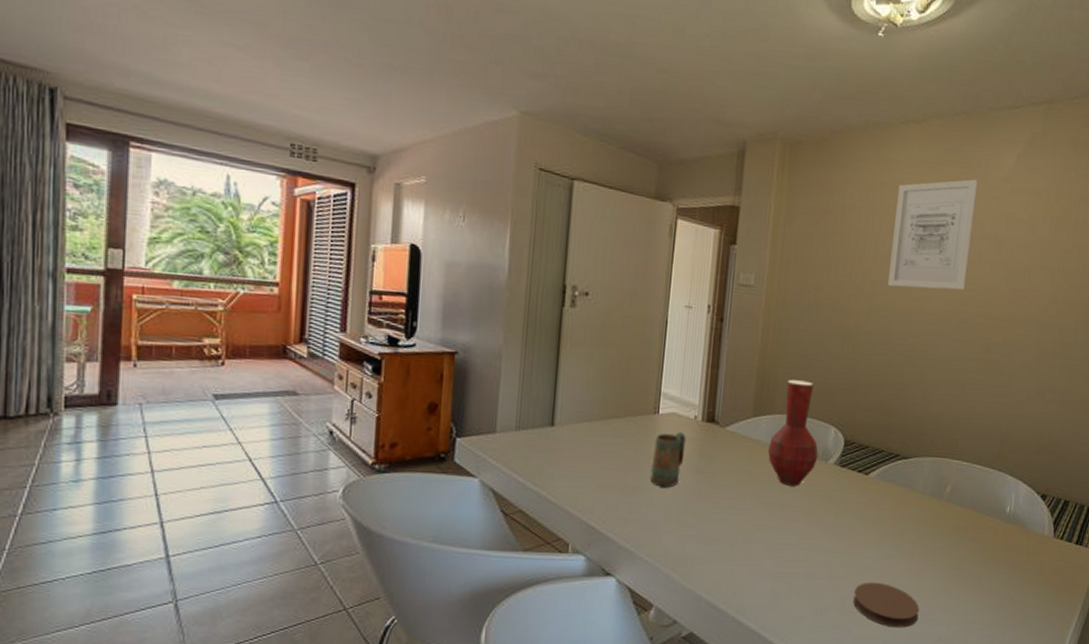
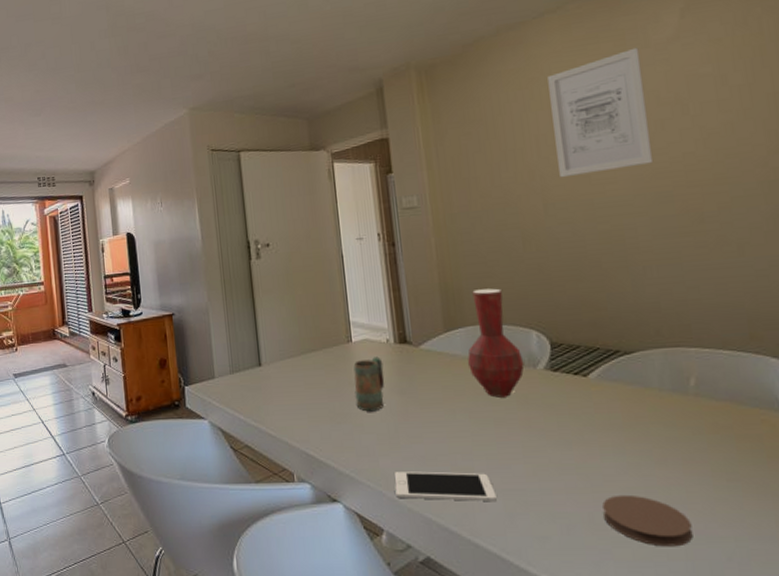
cell phone: none [672,549,767,583] -> present [394,471,497,502]

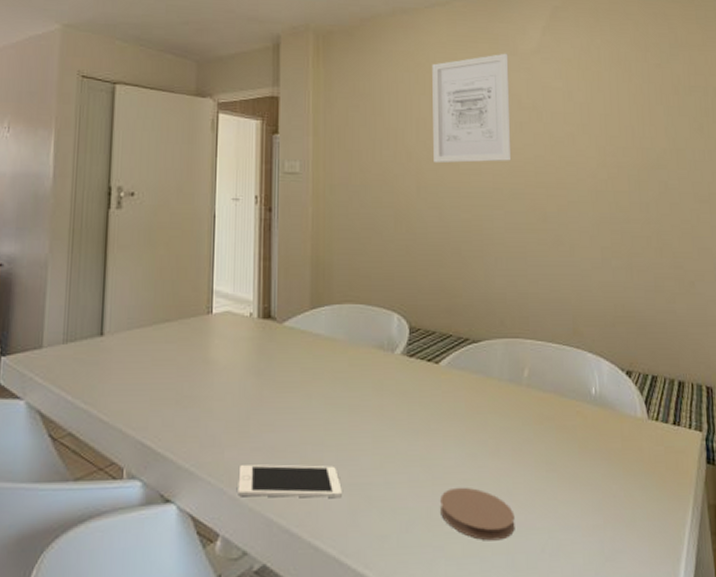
mug: present [353,356,385,412] -> none [207,332,243,395]
vase: present [468,288,525,398] -> none [330,266,383,383]

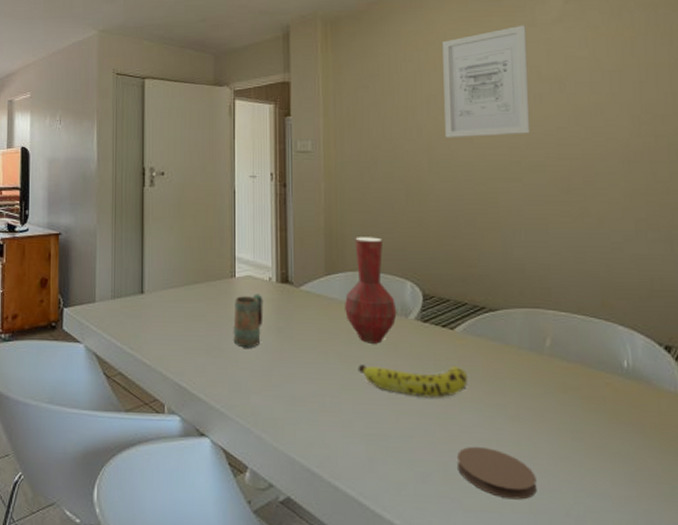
mug: none [207,332,243,395] -> present [233,294,264,348]
cell phone: present [238,464,342,498] -> none [263,410,359,446]
vase: none [330,266,383,383] -> present [345,237,397,344]
fruit: none [342,403,452,439] -> present [358,365,468,398]

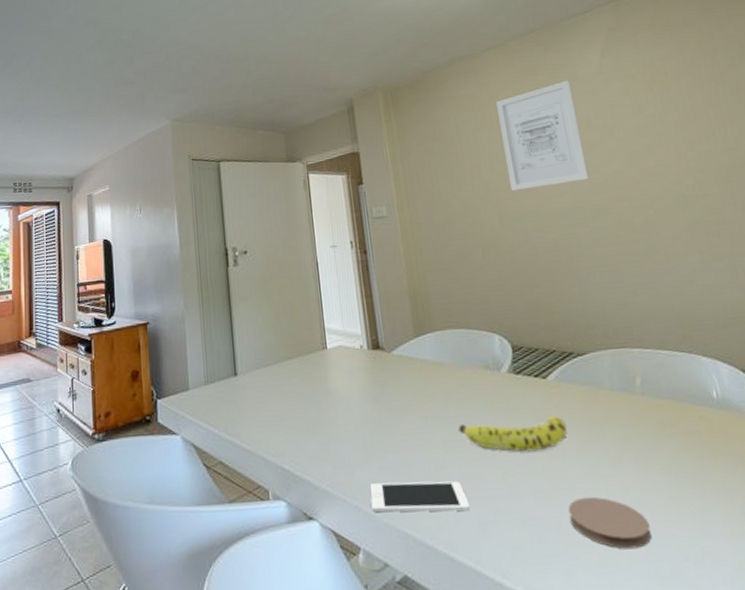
mug: present [233,294,264,348] -> none [328,363,360,421]
cell phone: none [263,410,359,446] -> present [370,481,470,512]
vase: present [345,237,397,344] -> none [437,294,490,402]

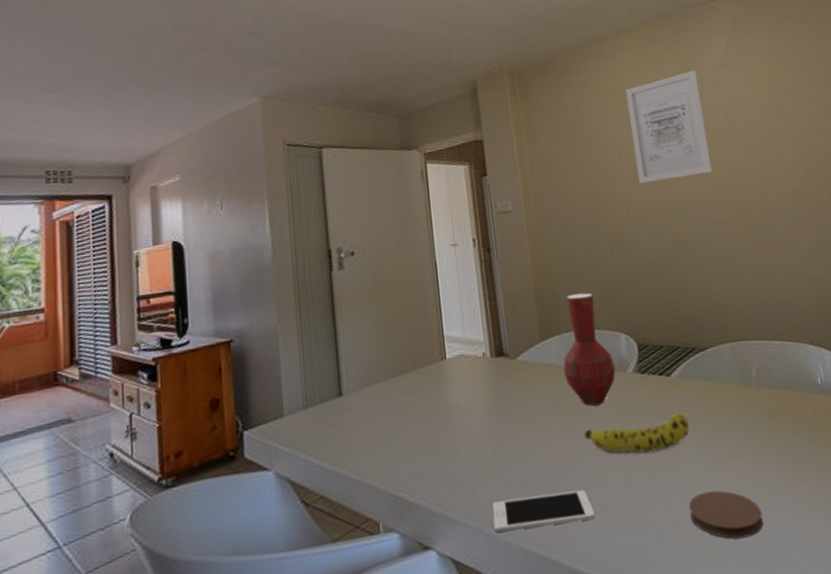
vase: none [437,294,490,402] -> present [563,292,616,406]

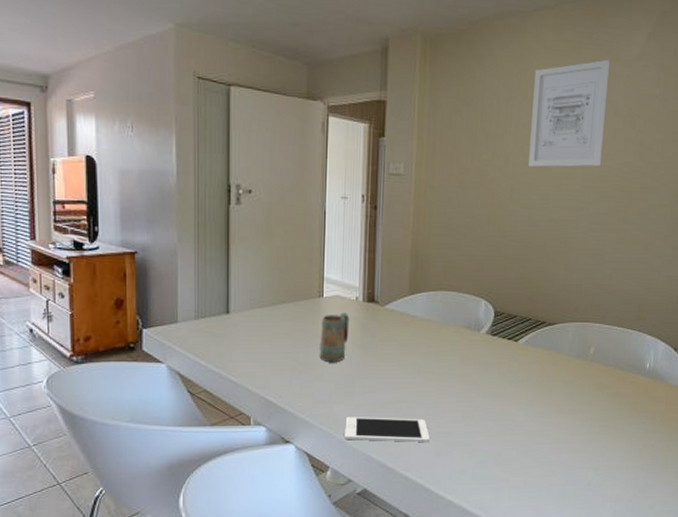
mug: none [448,373,482,437] -> present [319,312,350,363]
vase: present [563,292,616,406] -> none [425,259,471,355]
fruit: present [584,413,690,454] -> none [433,373,525,400]
coaster: present [689,490,764,539] -> none [509,437,569,476]

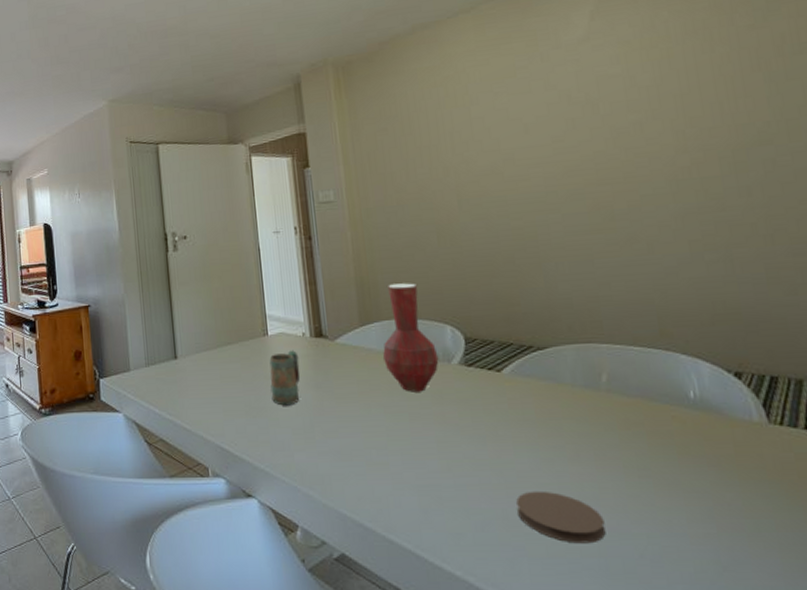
cell phone: present [344,417,430,443] -> none [309,466,411,498]
vase: none [425,259,471,355] -> present [383,283,439,392]
coaster: none [509,437,569,476] -> present [516,490,606,544]
wall art: present [528,59,611,168] -> none [462,48,565,175]

